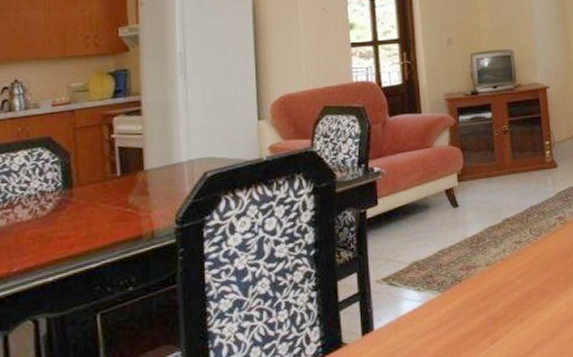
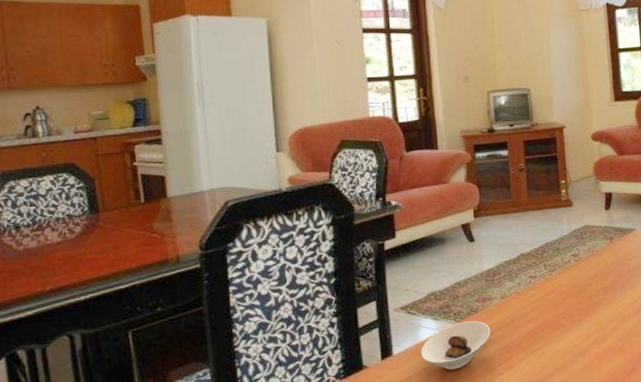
saucer: none [403,290,475,345] -> present [421,321,491,370]

